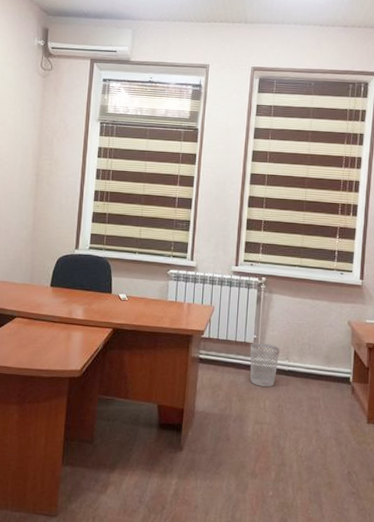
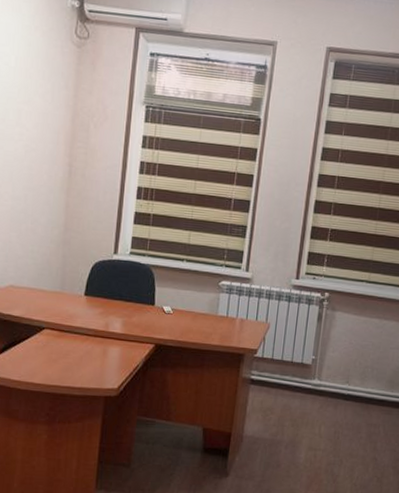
wastebasket: present [250,342,281,387] -> none [305,364,341,412]

